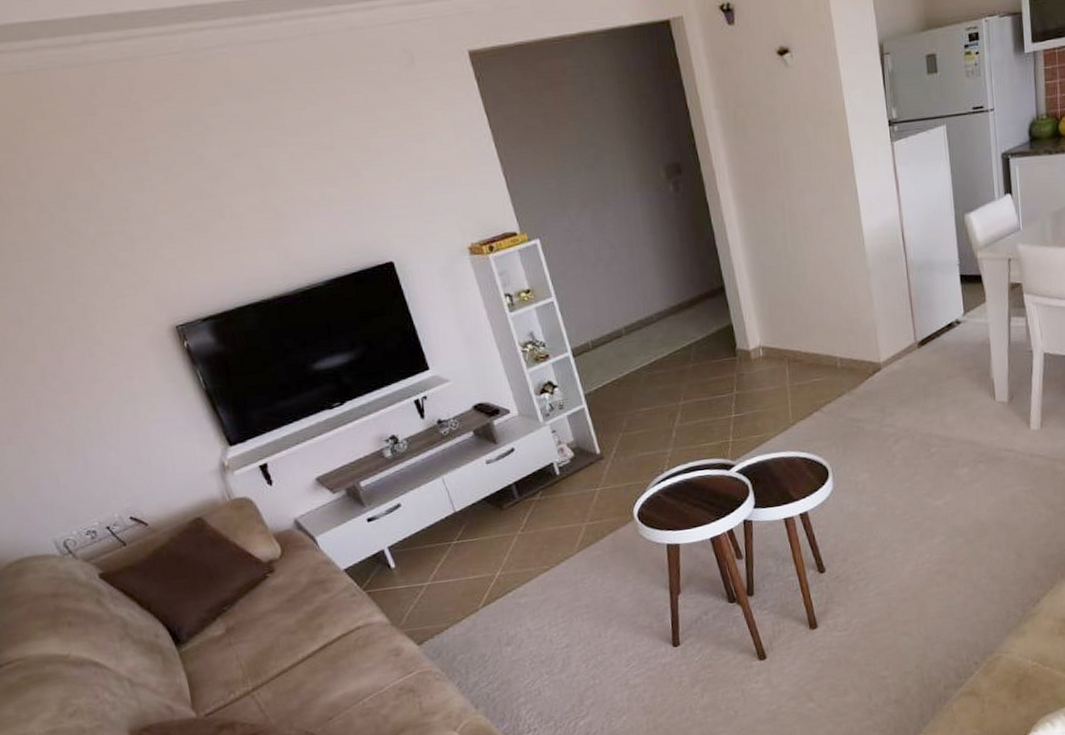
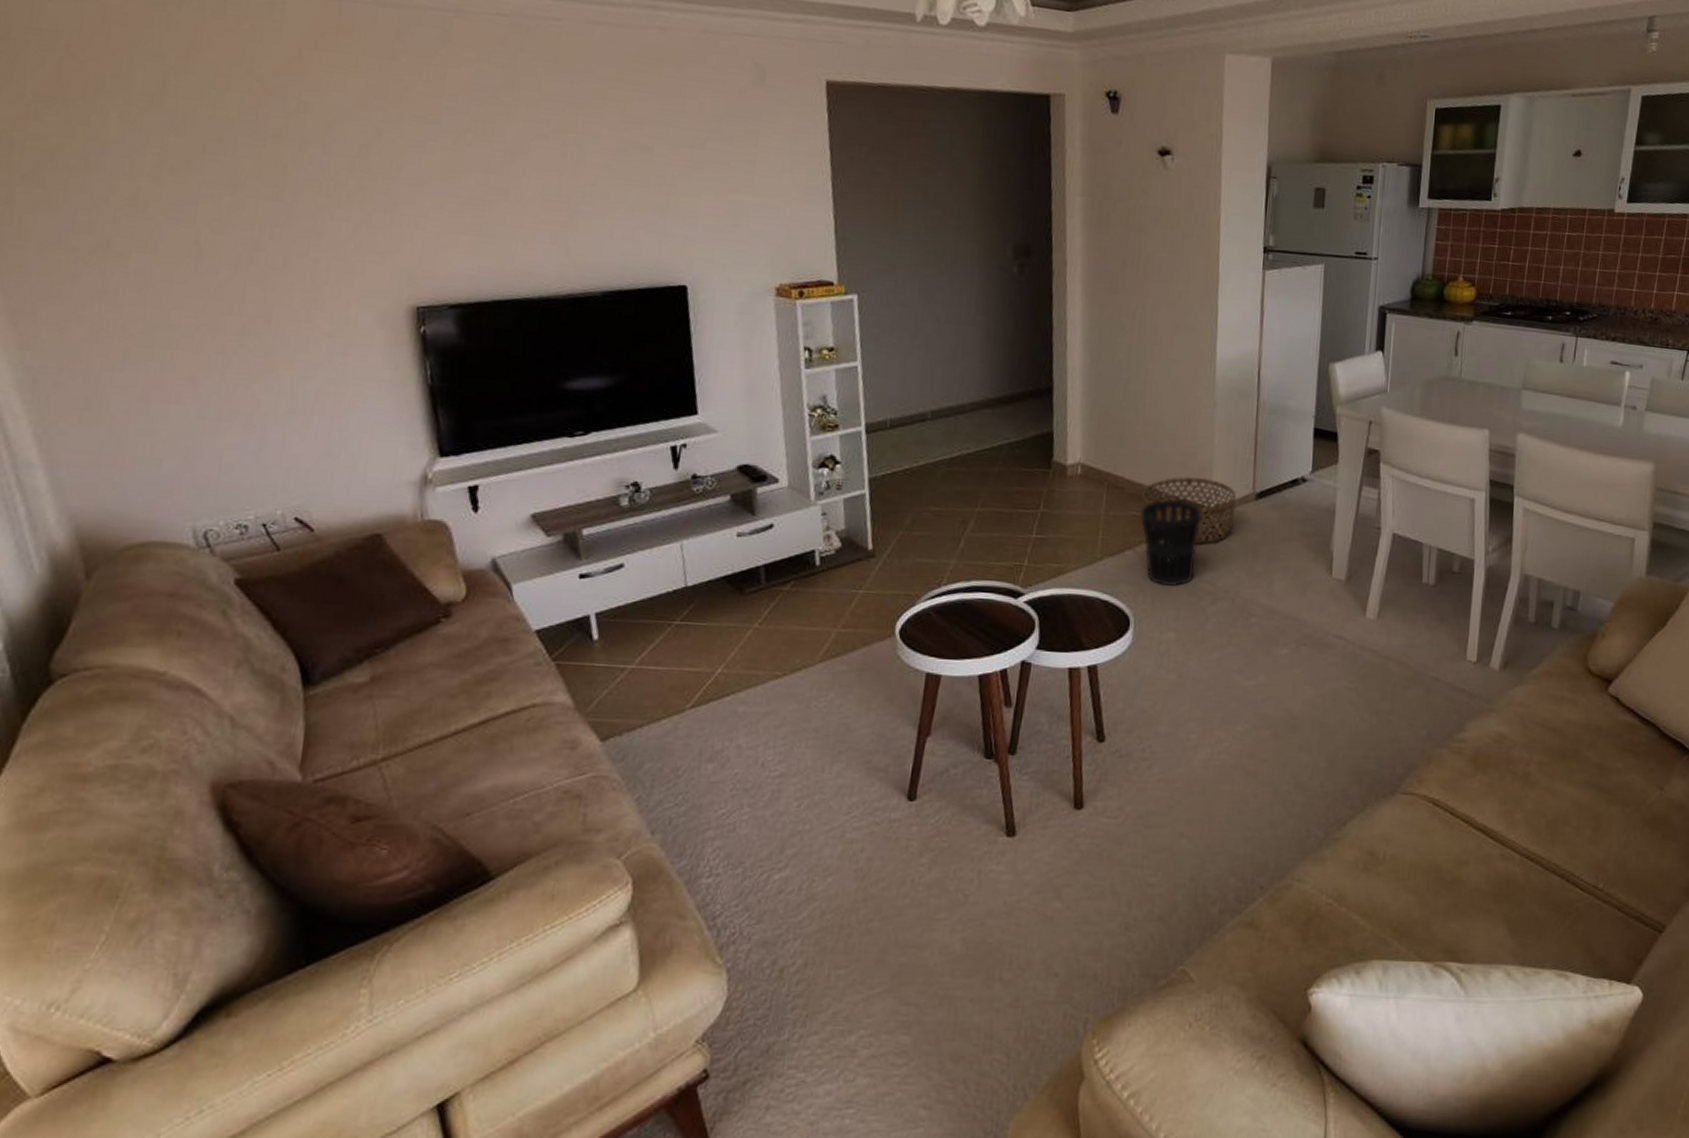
basket: none [817,337,904,397] -> present [1140,476,1236,544]
wastebasket: none [820,361,876,437] -> present [1140,500,1202,587]

